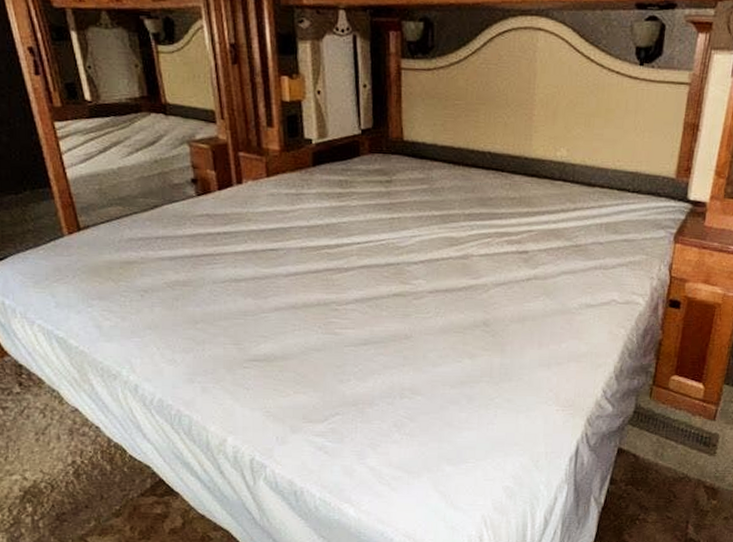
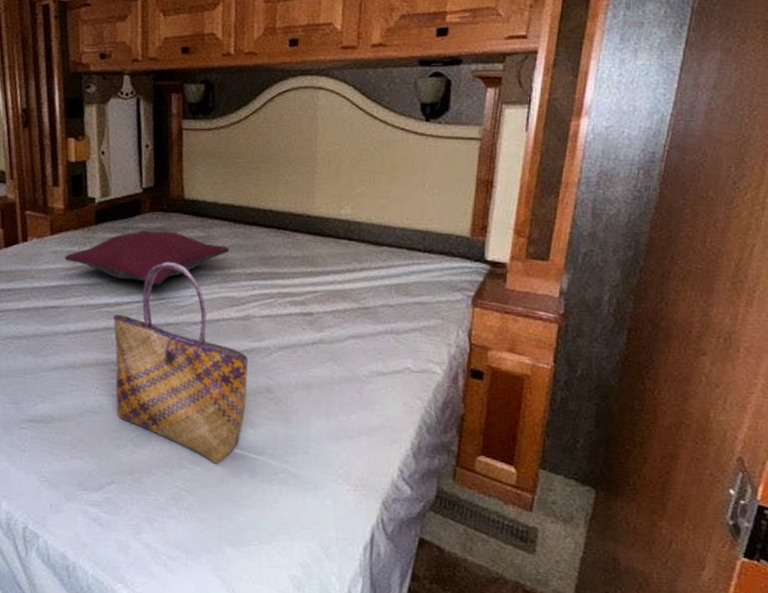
pillow: none [282,172,449,227] -> present [64,230,230,285]
tote bag: none [333,203,466,393] -> present [112,262,248,464]

